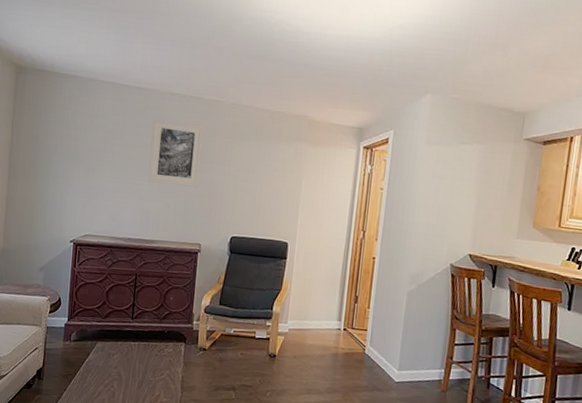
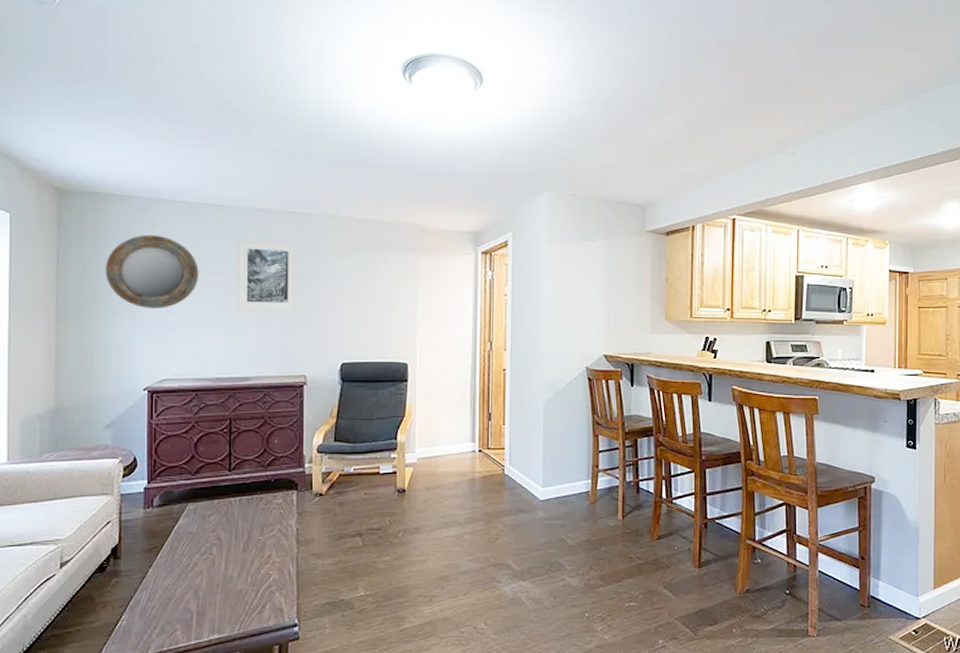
home mirror: none [47,109,121,174] -> present [105,234,199,308]

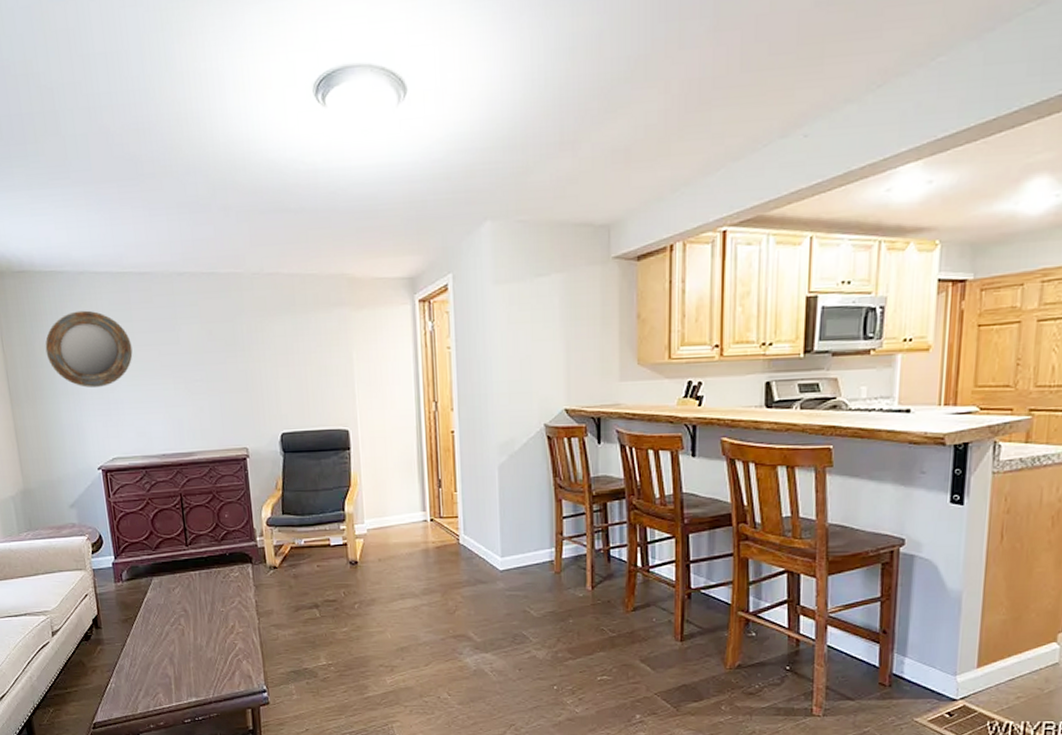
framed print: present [236,239,299,312] -> none [163,306,233,385]

